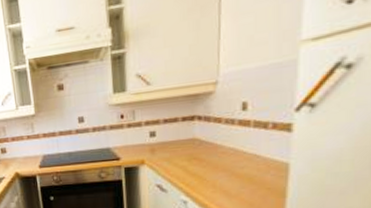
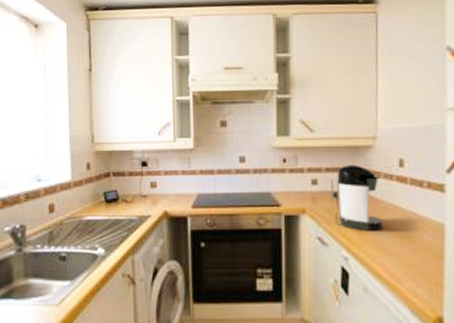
coffee maker: none [169,113,223,176] -> present [330,165,384,230]

